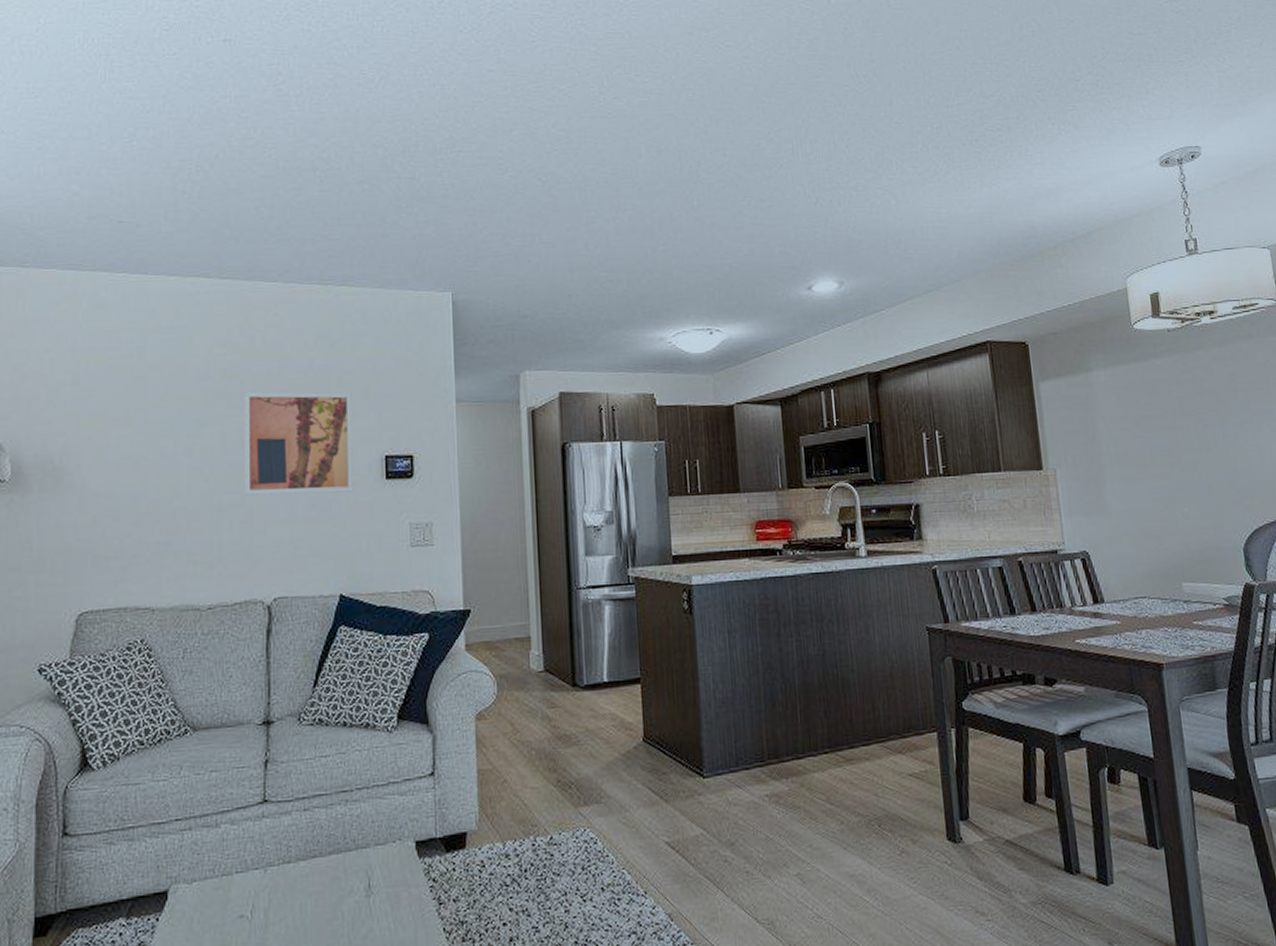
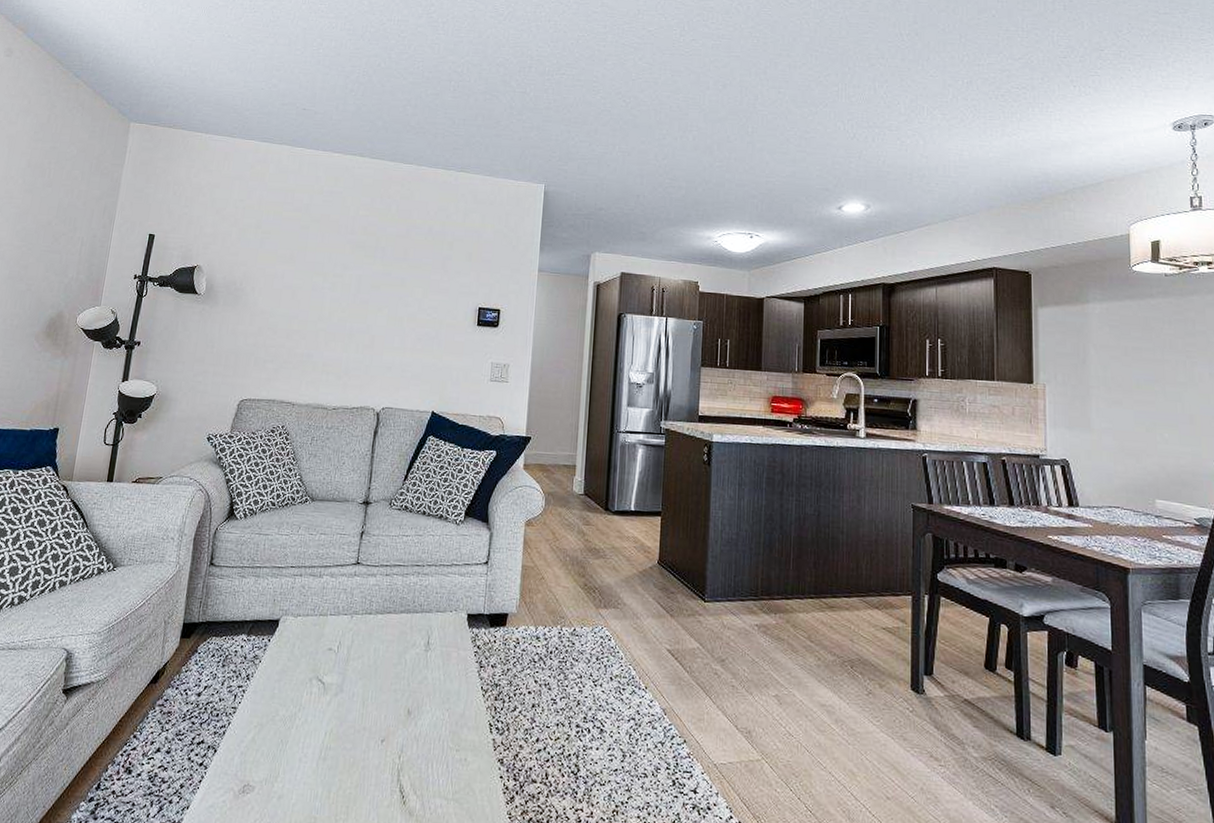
wall art: present [244,391,353,496] -> none [370,246,459,333]

